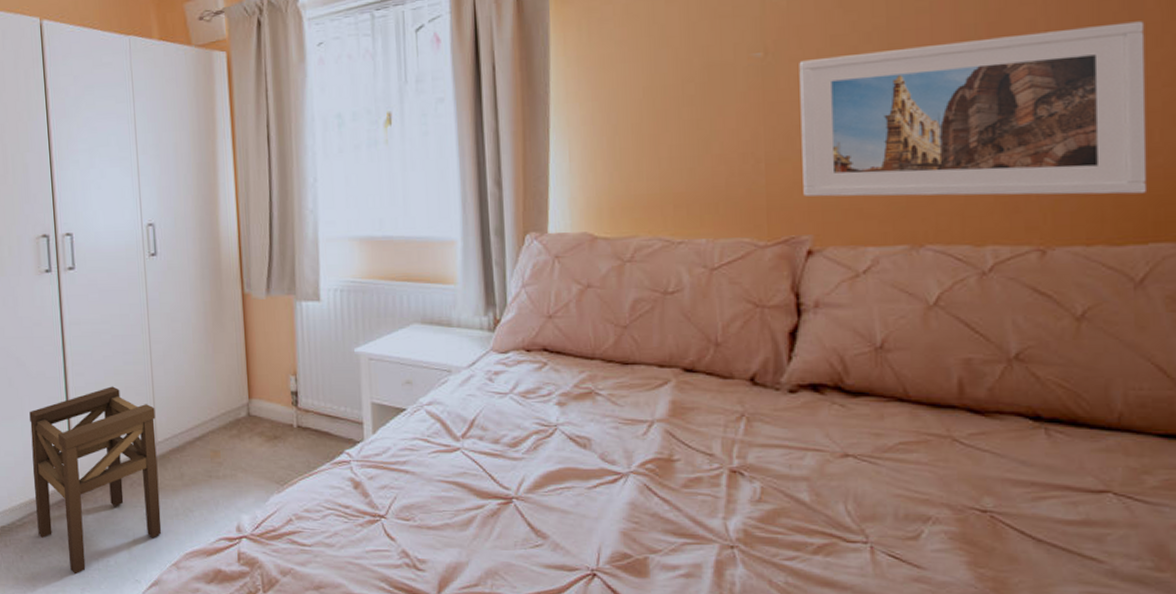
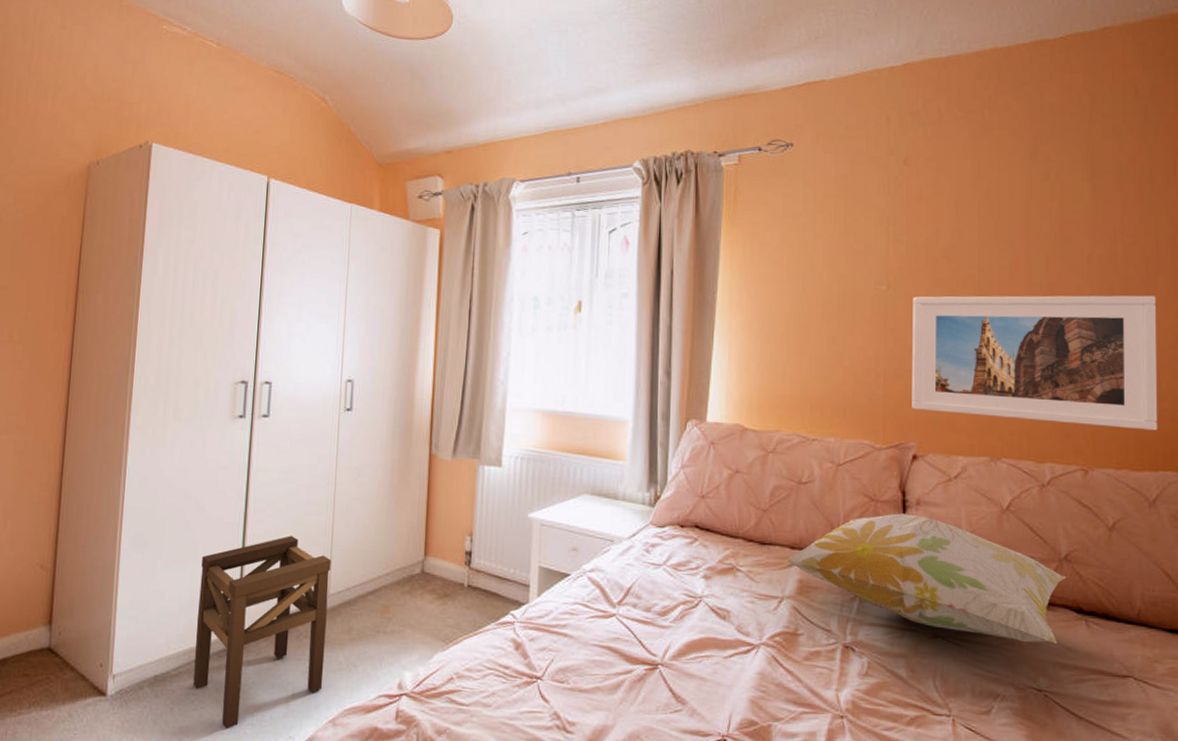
decorative pillow: none [653,319,1019,457] -> present [785,513,1067,643]

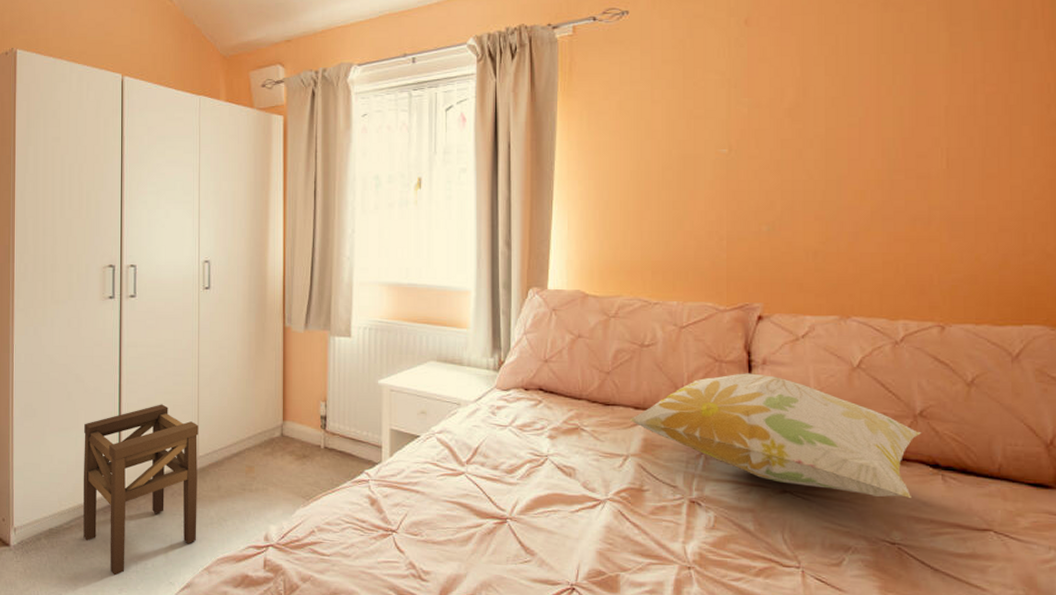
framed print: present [912,295,1158,431] -> none [756,146,1022,284]

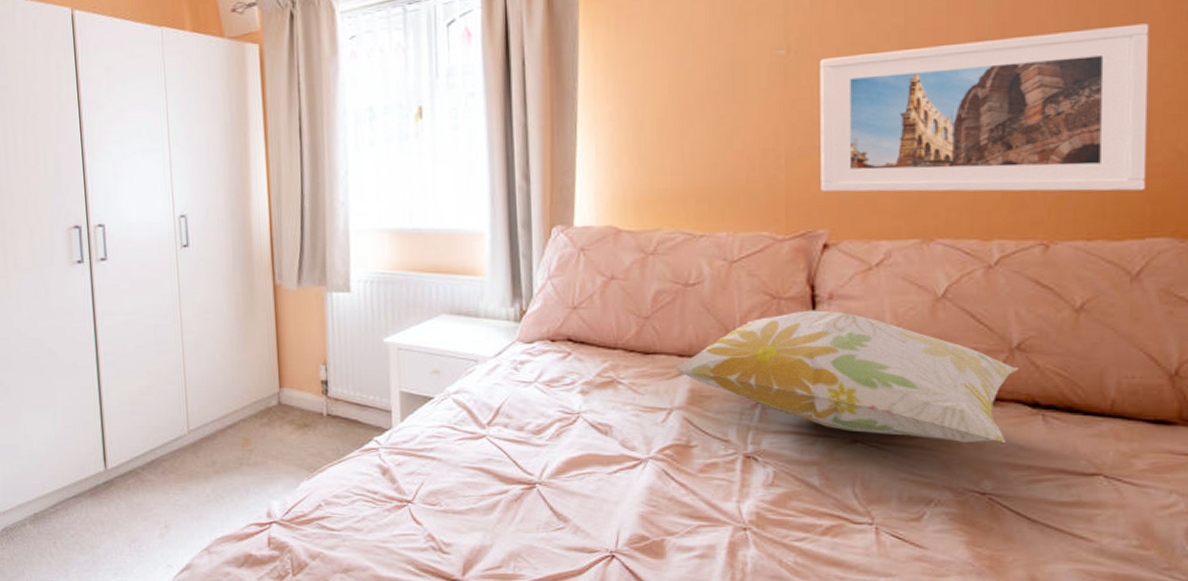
stool: present [83,404,199,576] -> none [62,376,193,560]
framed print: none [756,146,1022,284] -> present [820,23,1150,192]

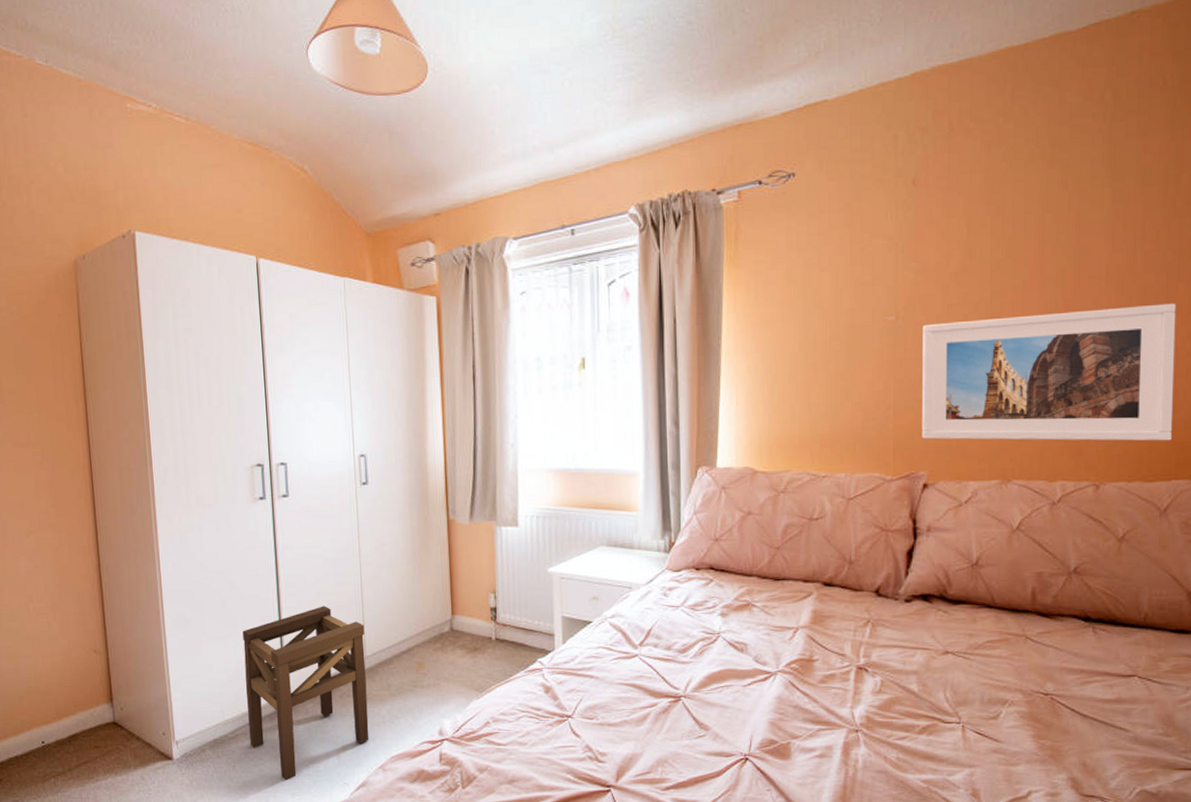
stool: none [62,376,193,560] -> present [242,606,369,781]
decorative pillow: present [673,310,1020,442] -> none [799,540,1076,651]

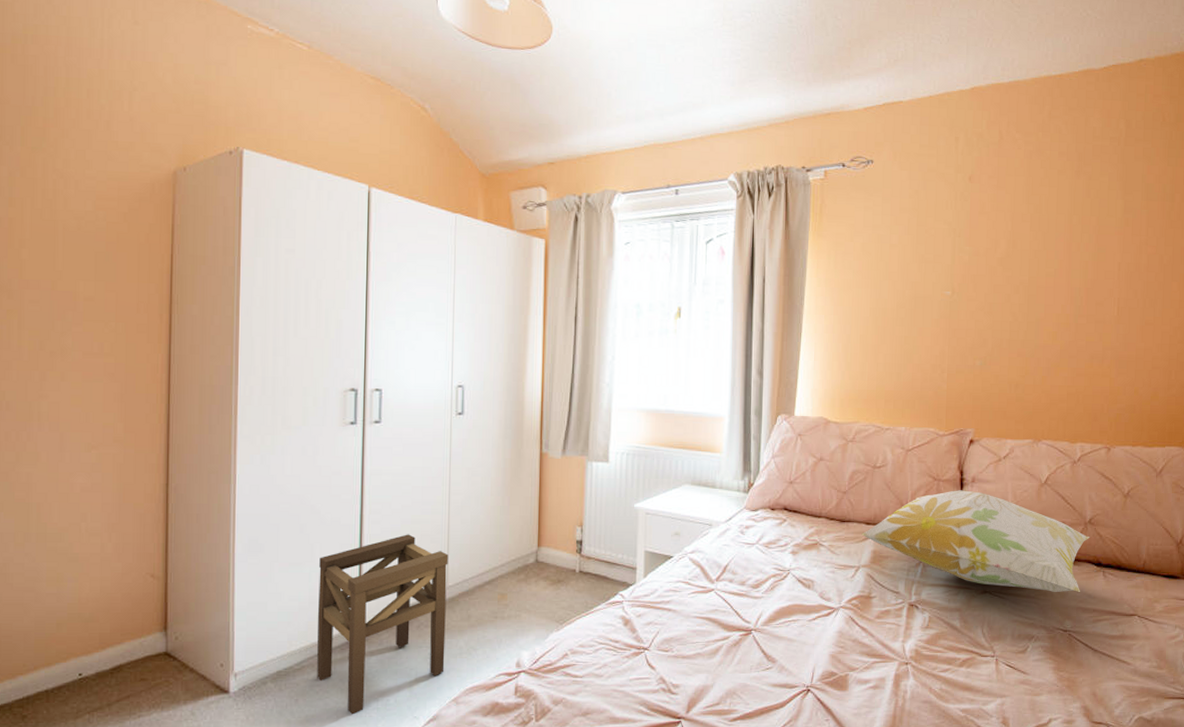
decorative pillow: none [799,540,1076,651] -> present [861,490,1090,592]
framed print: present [922,303,1177,441] -> none [970,298,1171,413]

